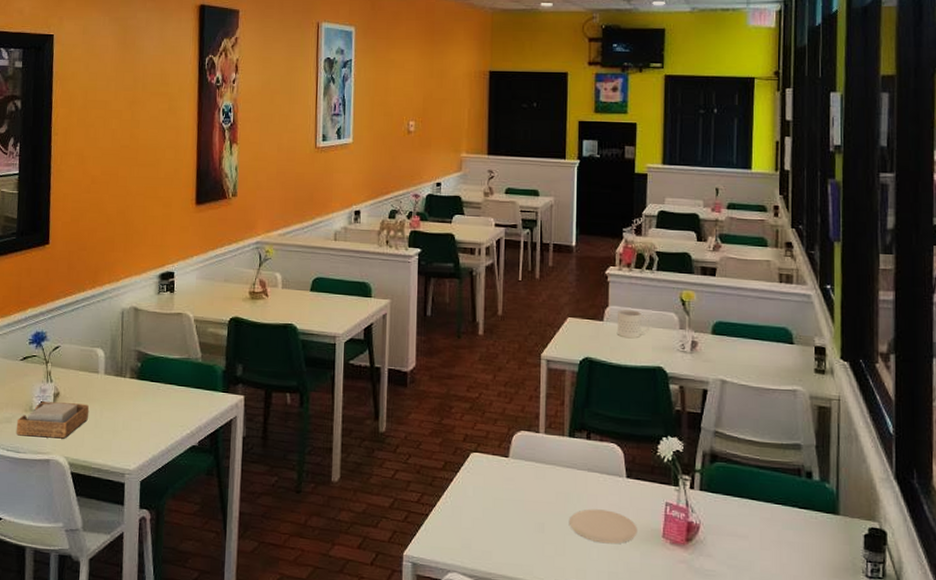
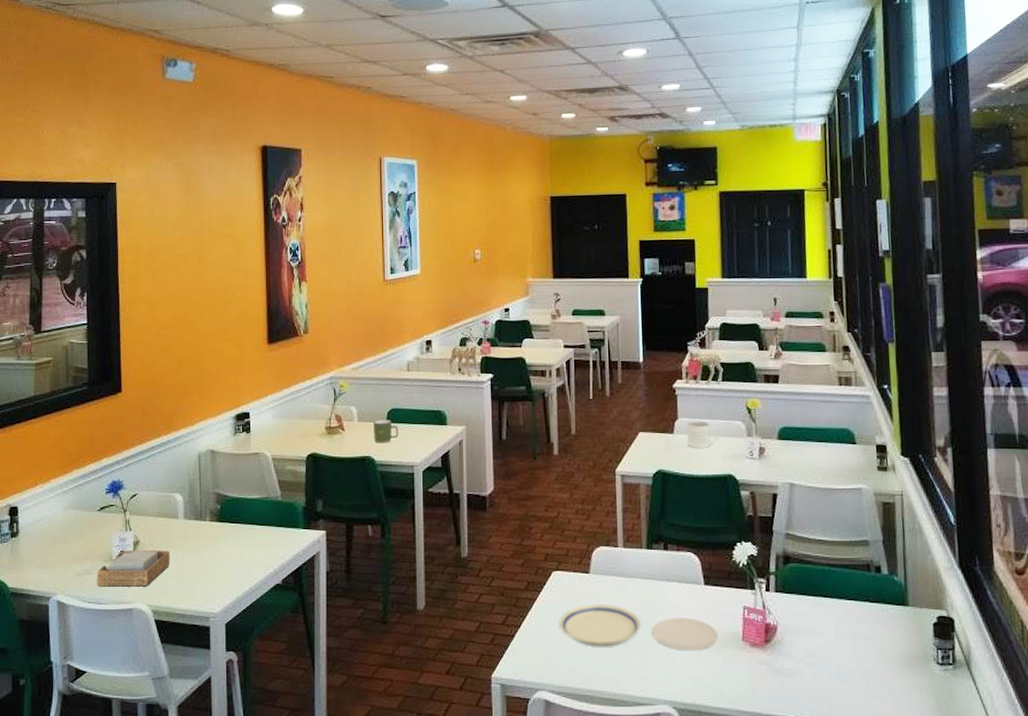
mug: none [297,288,323,312] -> present [373,420,399,443]
plate: none [475,488,558,533] -> present [559,603,640,647]

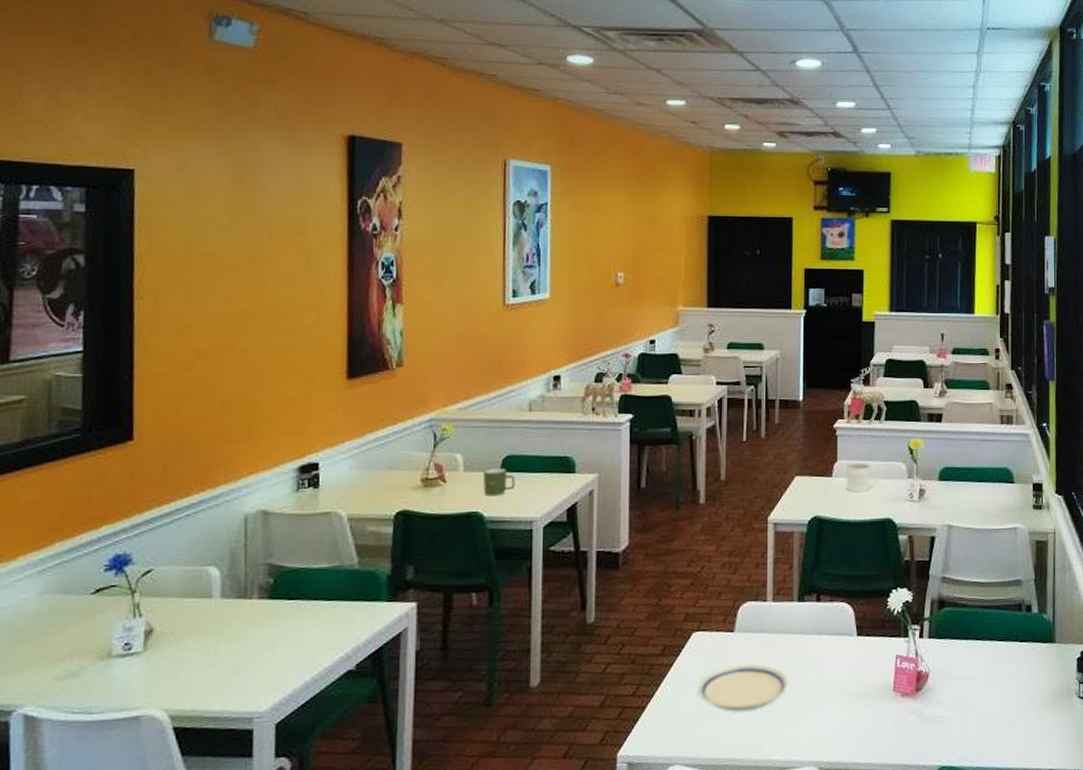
napkin holder: present [96,550,171,587] -> none [86,638,199,692]
plate: present [651,618,718,651] -> none [798,672,868,708]

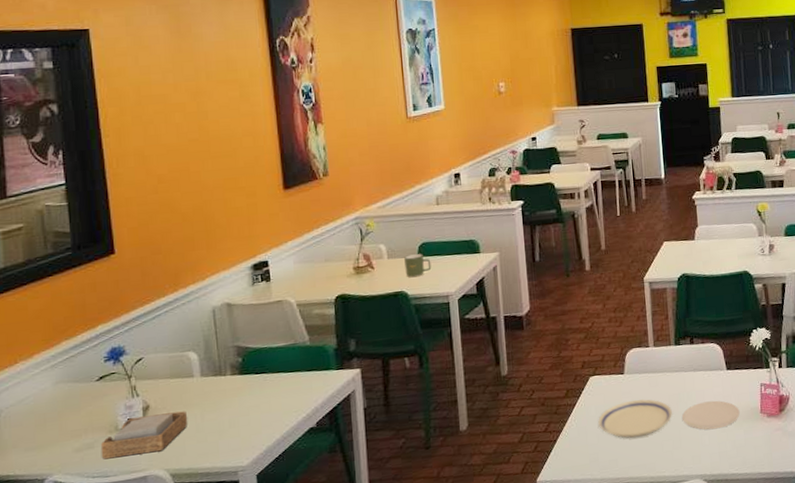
napkin holder: none [86,638,199,692] -> present [100,411,188,460]
plate: none [798,672,868,708] -> present [681,400,740,430]
mug: present [847,463,878,493] -> none [706,226,734,252]

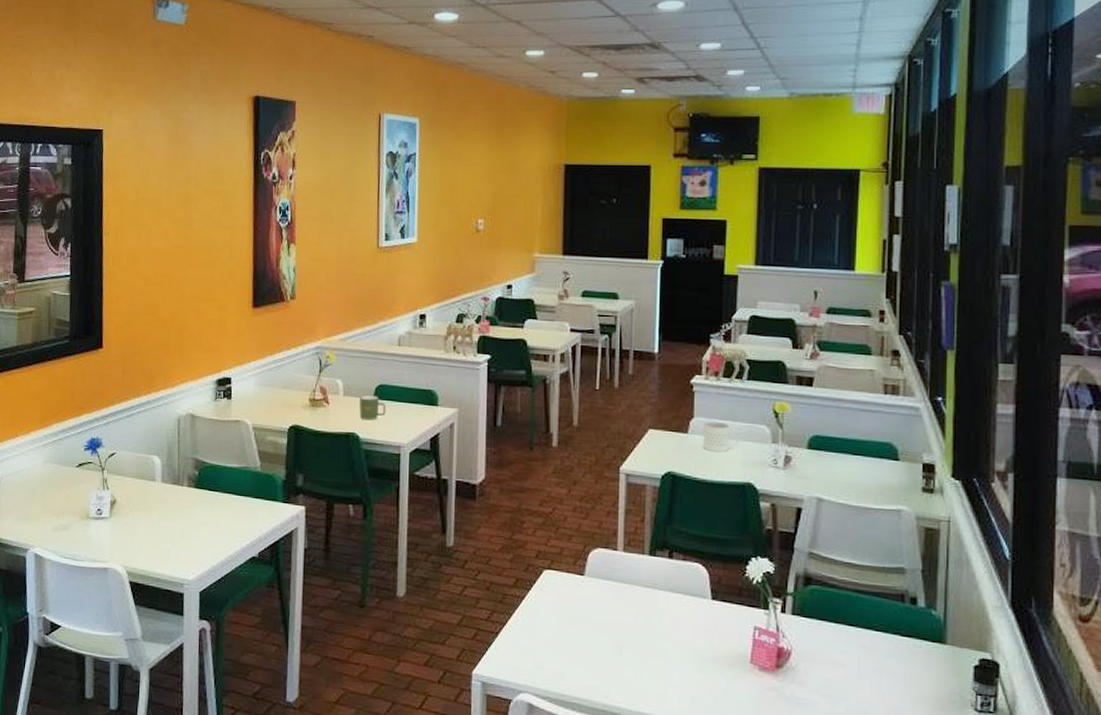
napkin holder: present [100,411,188,460] -> none [73,509,147,547]
plate: present [598,399,672,439] -> none [548,608,637,655]
plate: present [681,400,740,430] -> none [648,631,723,669]
mug: none [706,226,734,252] -> present [703,421,738,453]

